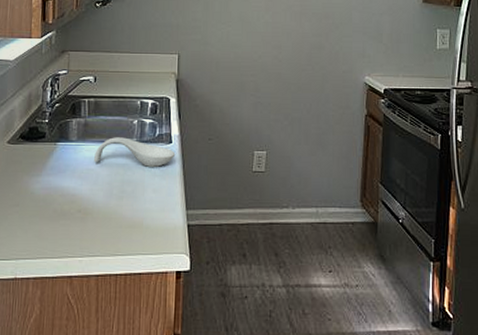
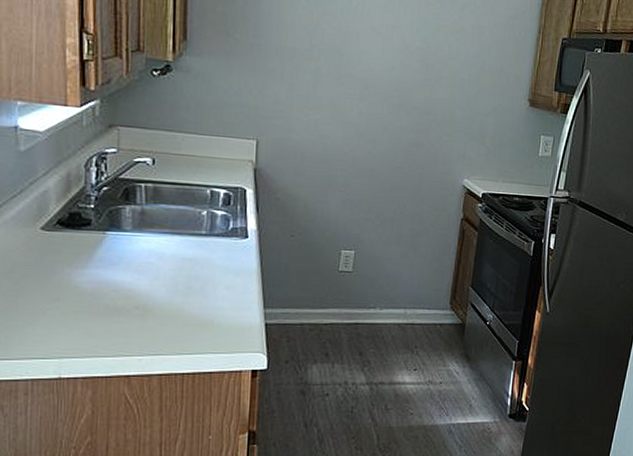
spoon rest: present [93,137,176,167] -> none [153,228,252,263]

